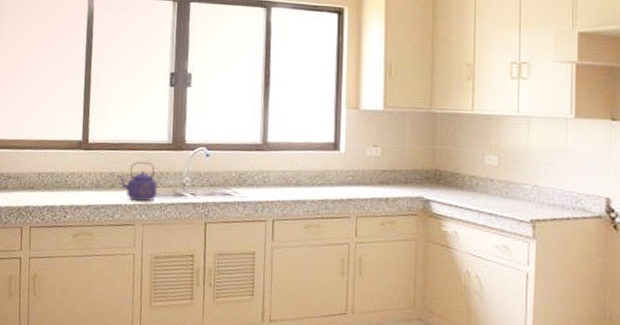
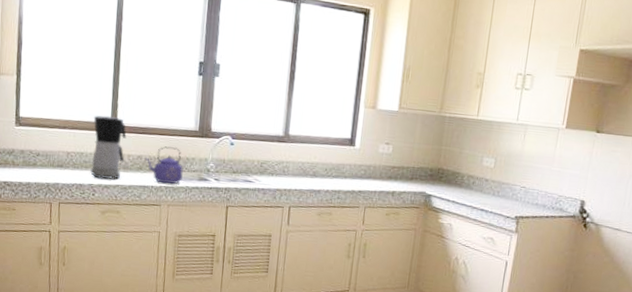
coffee maker: none [62,133,98,200] -> present [90,114,127,180]

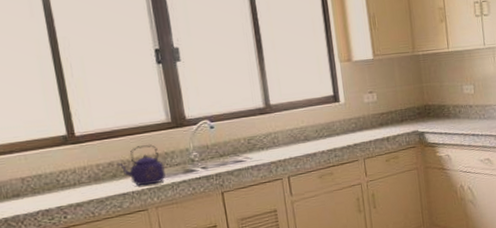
coffee maker: present [90,114,127,180] -> none [44,127,94,199]

